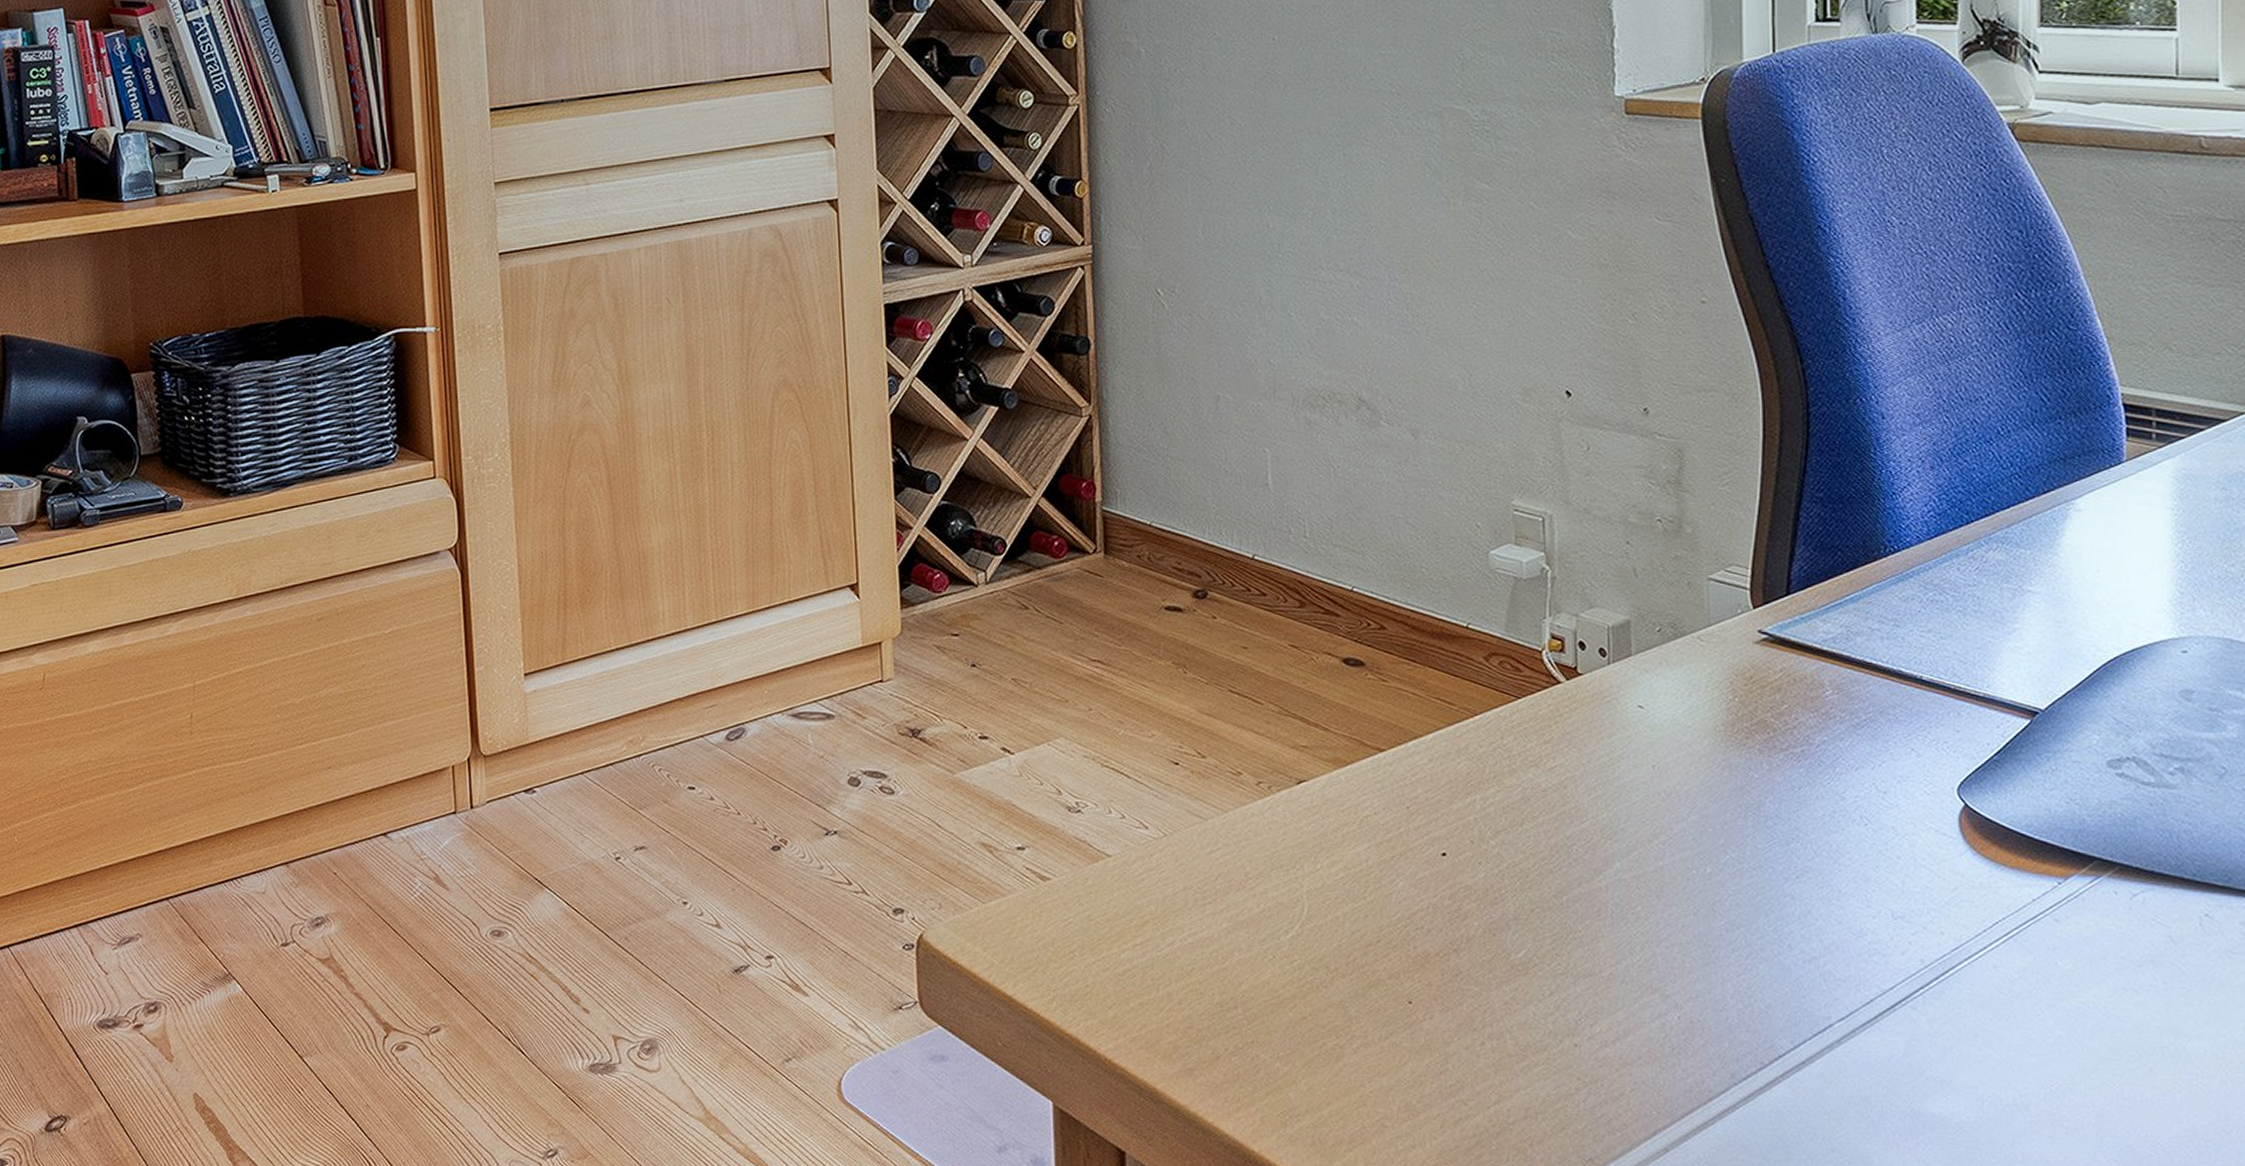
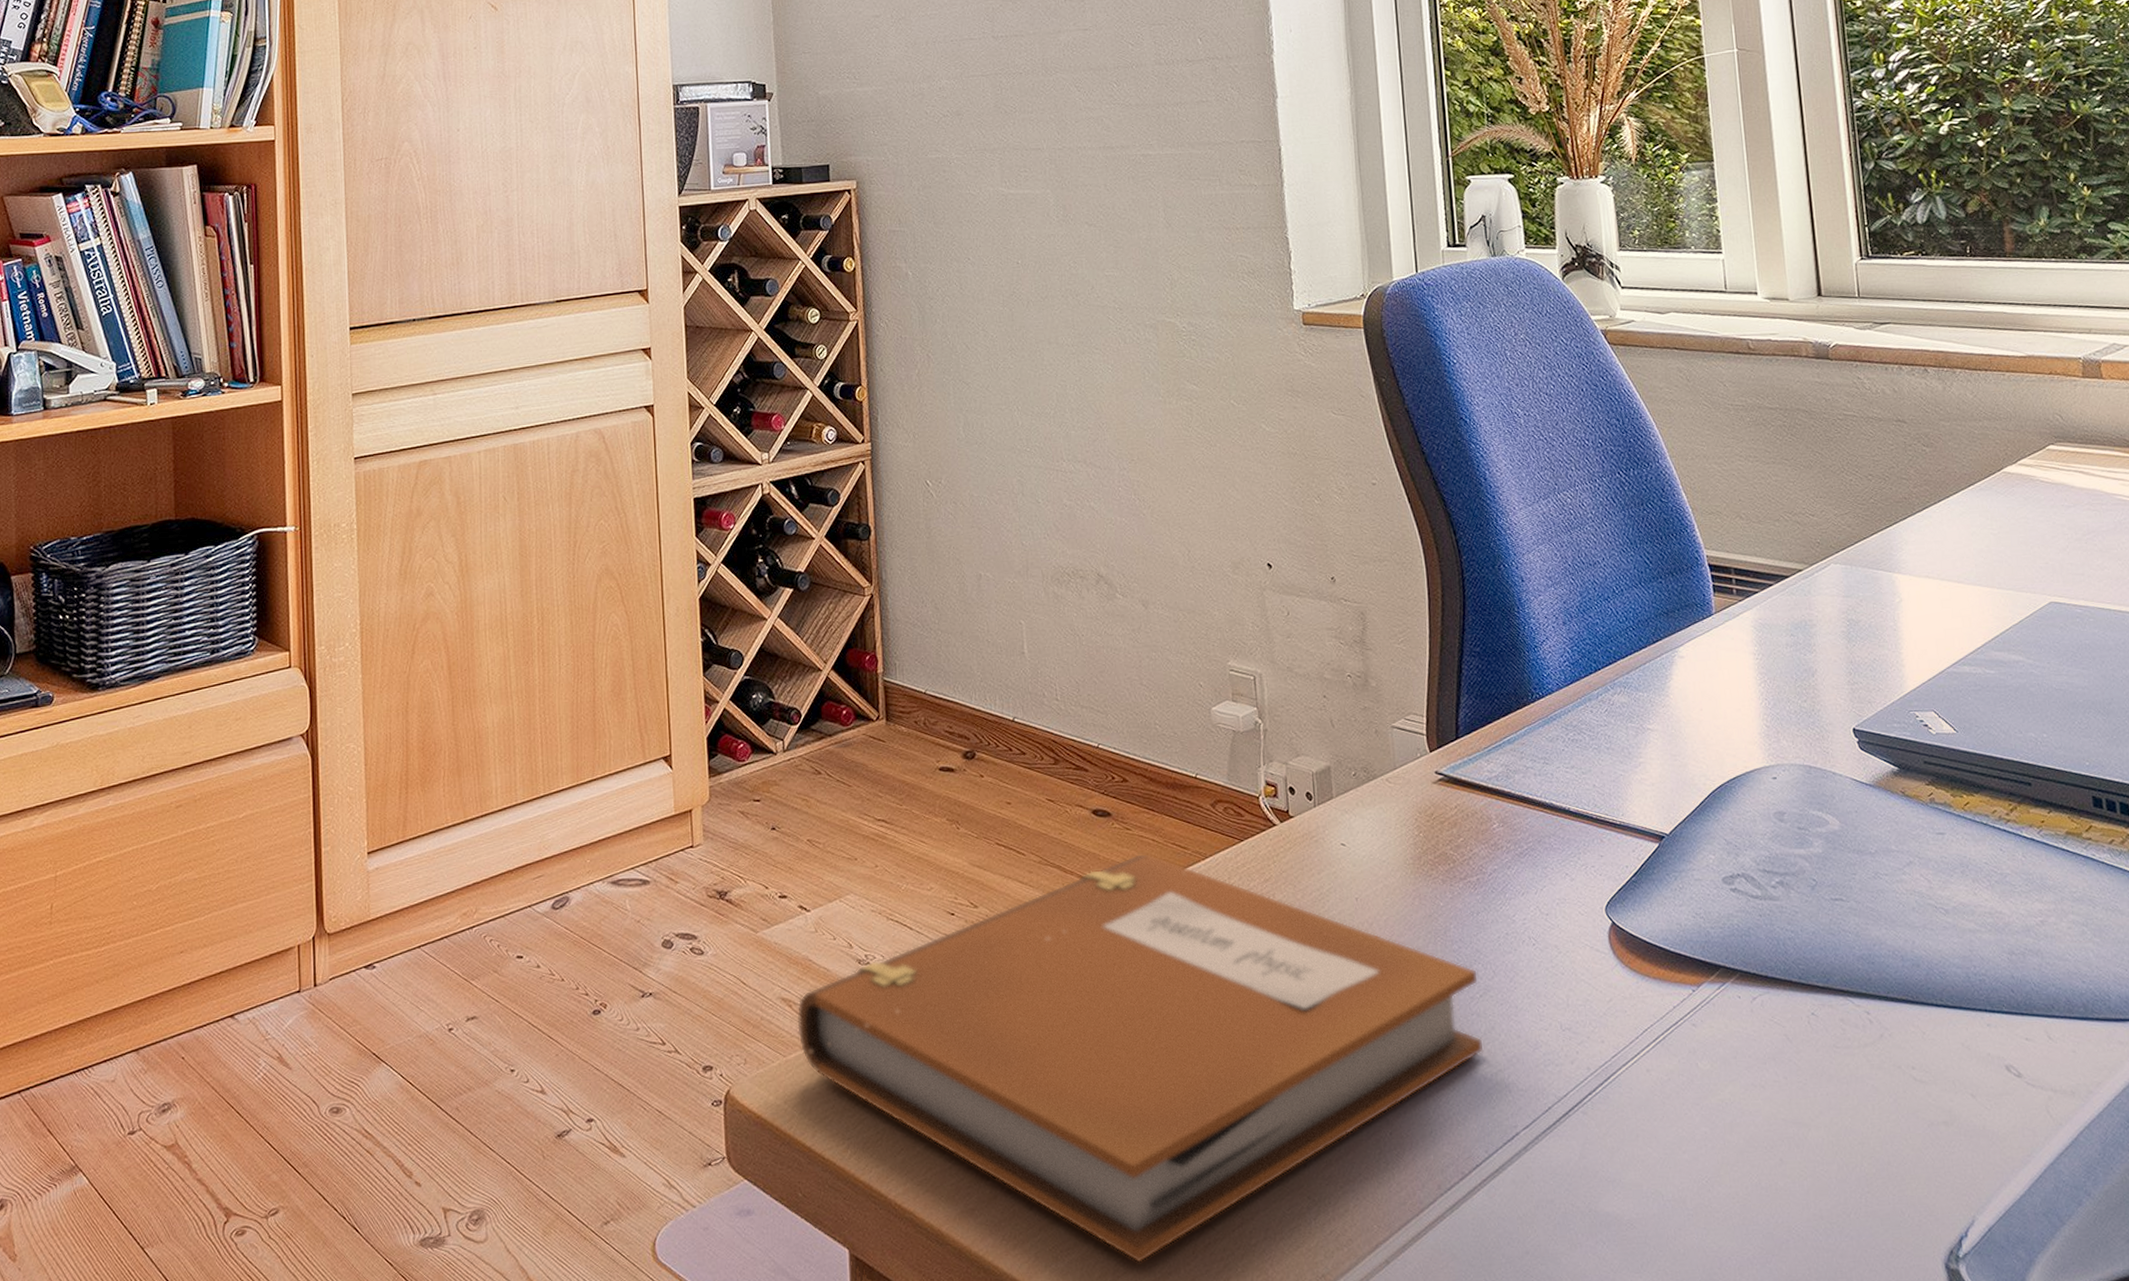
notebook: none [998,707,1796,1134] -> present [796,853,1484,1263]

